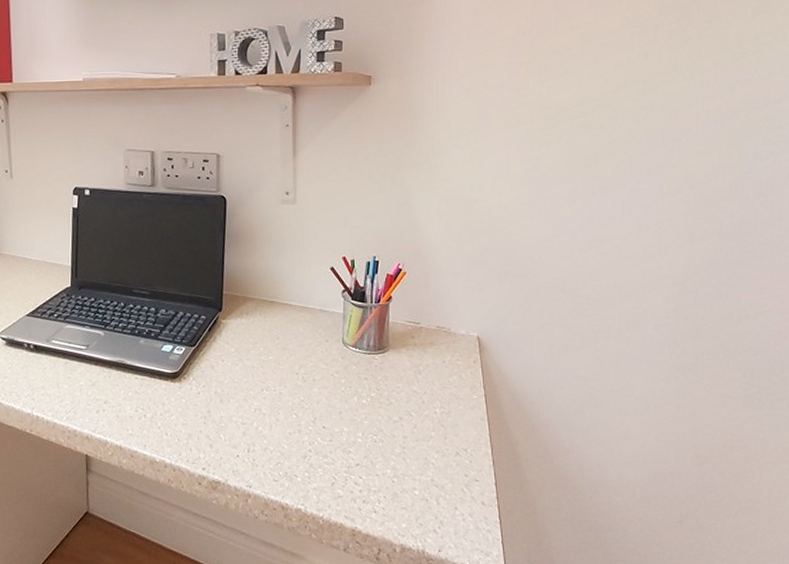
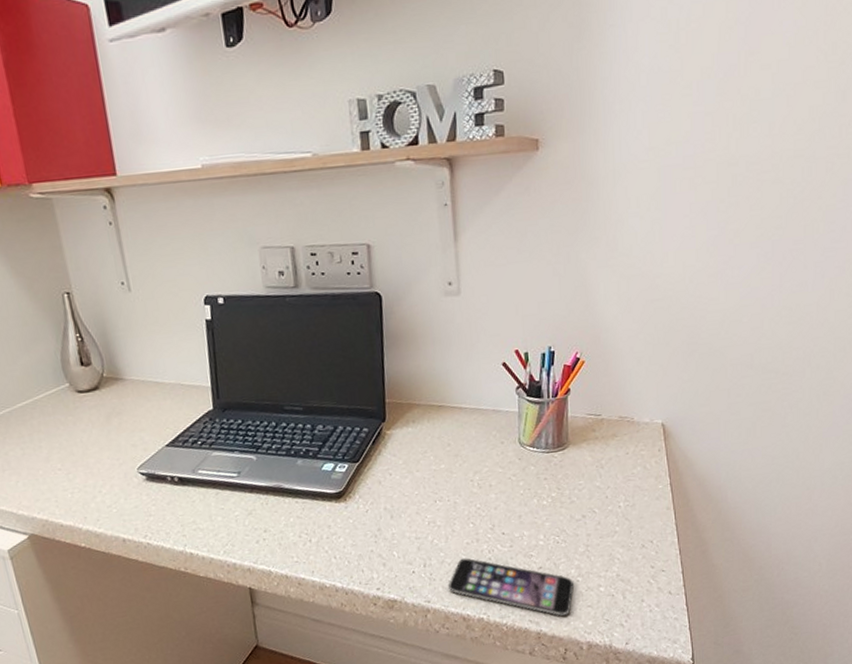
smartphone: none [270,447,389,515] -> present [449,557,574,616]

